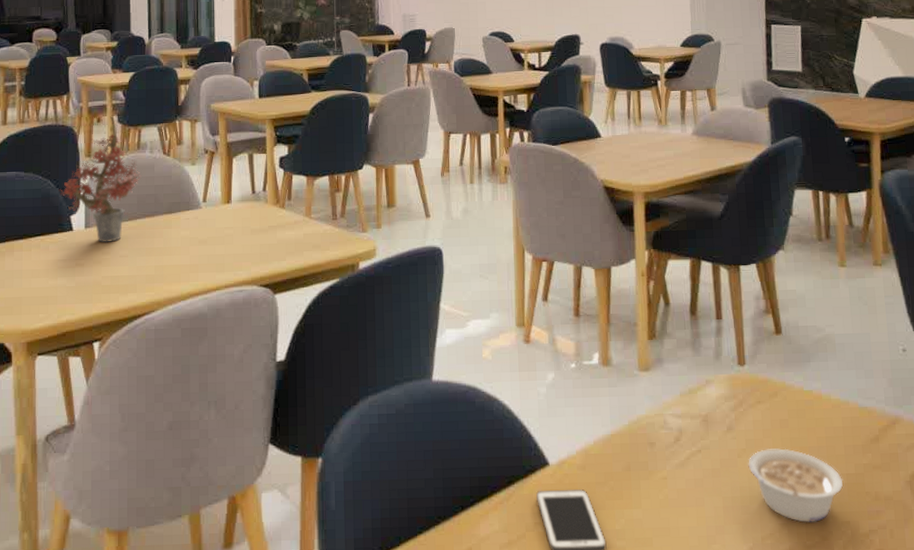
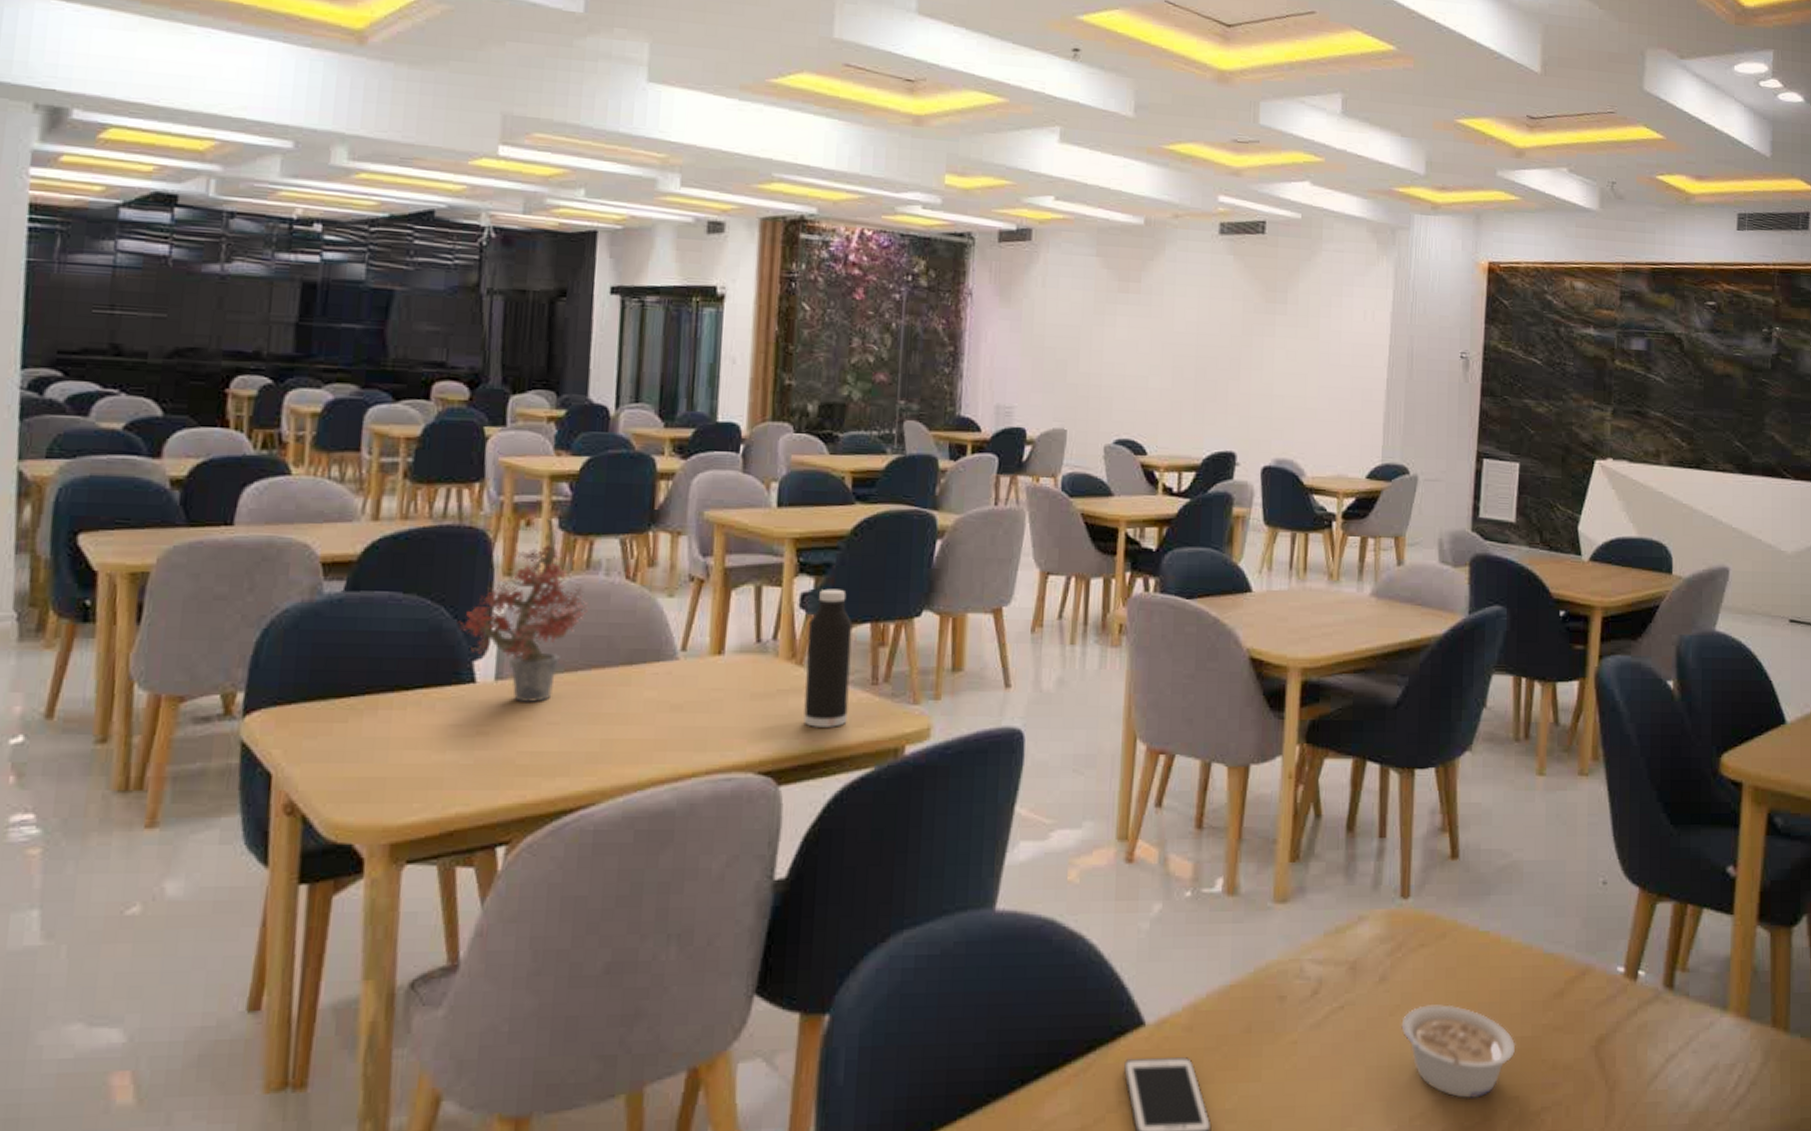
water bottle: none [287,153,318,252] -> present [804,588,853,727]

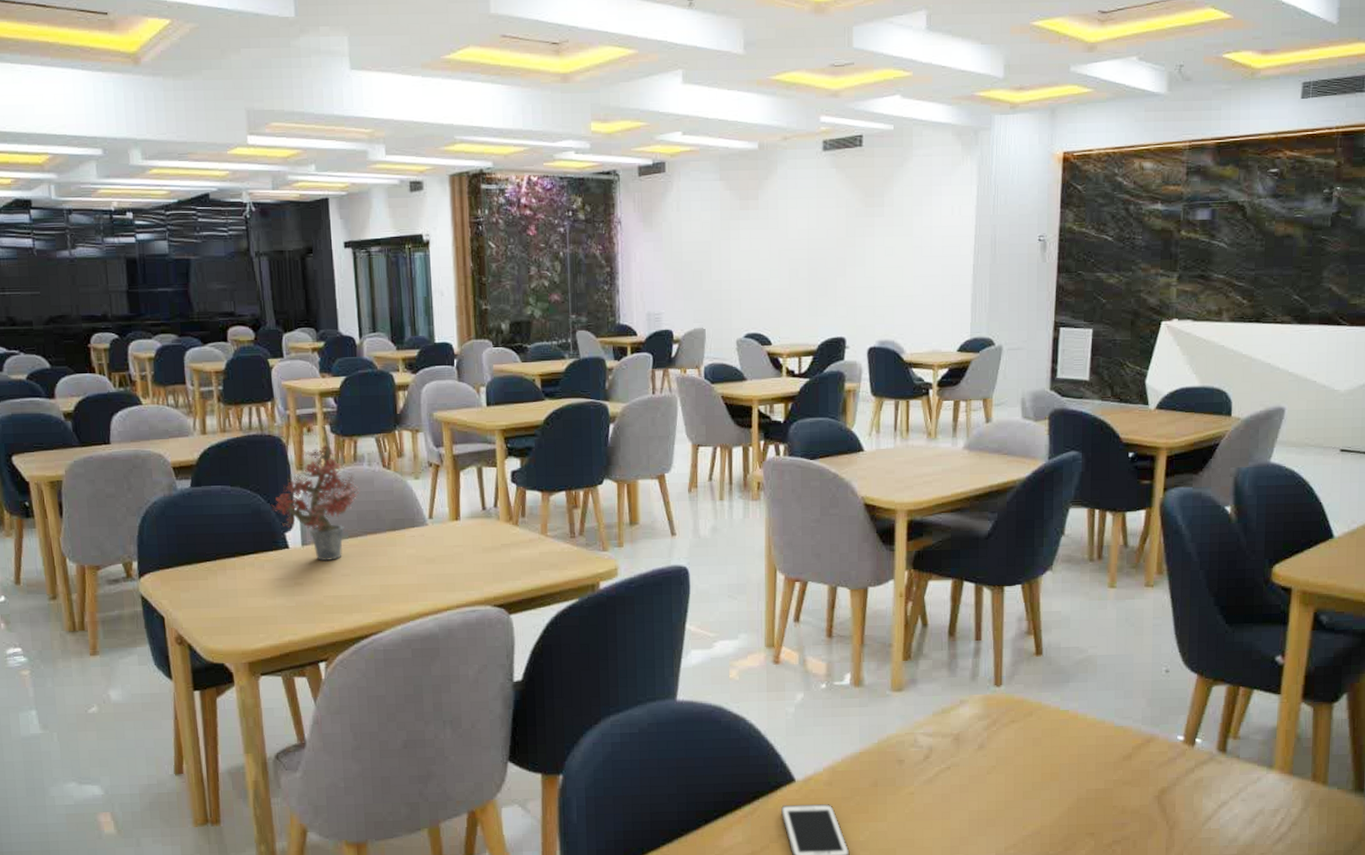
water bottle: present [804,588,853,727] -> none [520,466,555,571]
legume: present [1401,1004,1516,1098] -> none [997,765,1092,834]

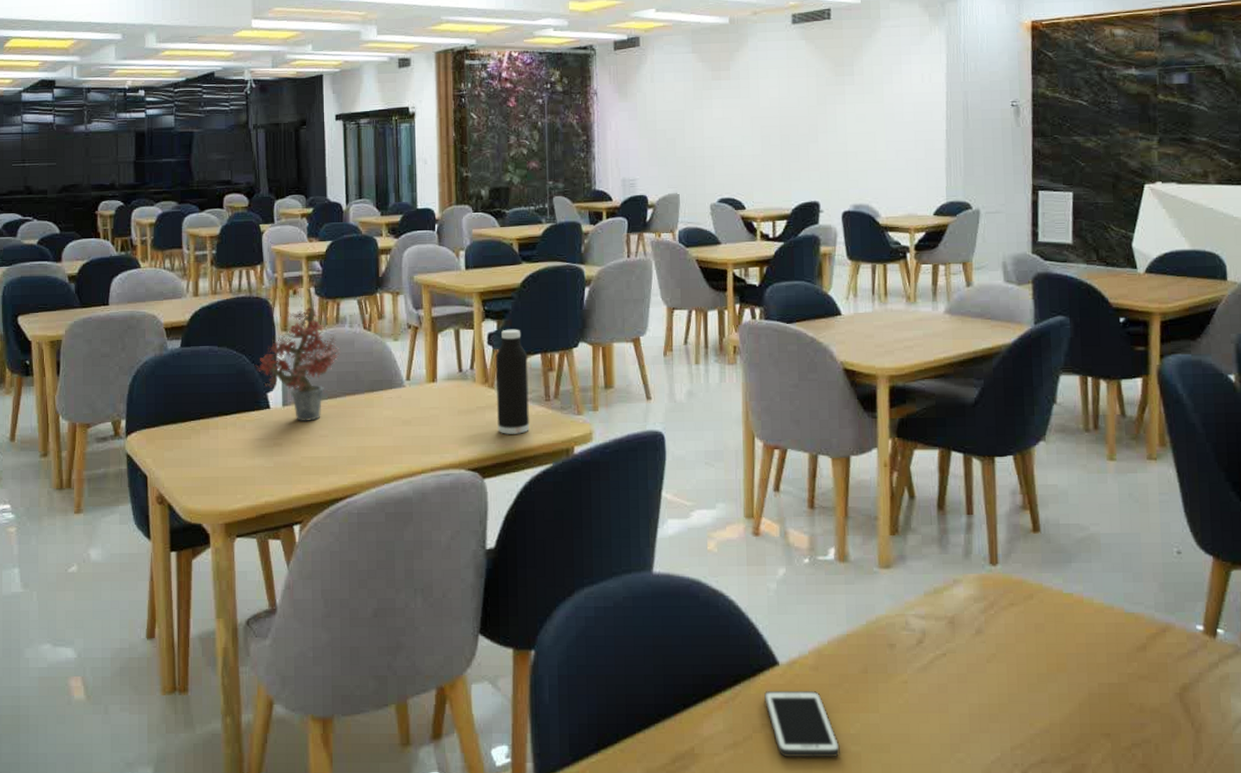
water bottle: none [520,466,555,571] -> present [496,329,529,434]

